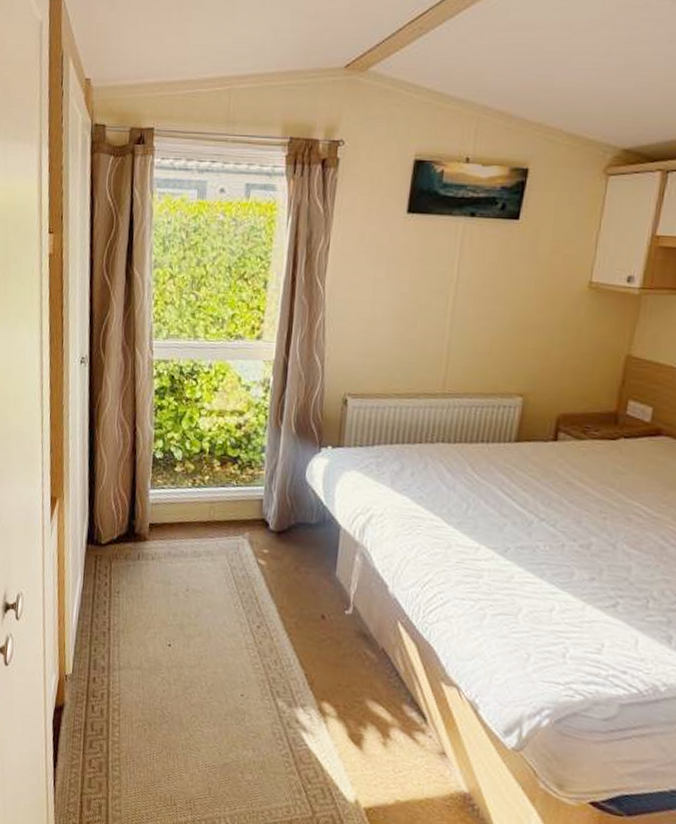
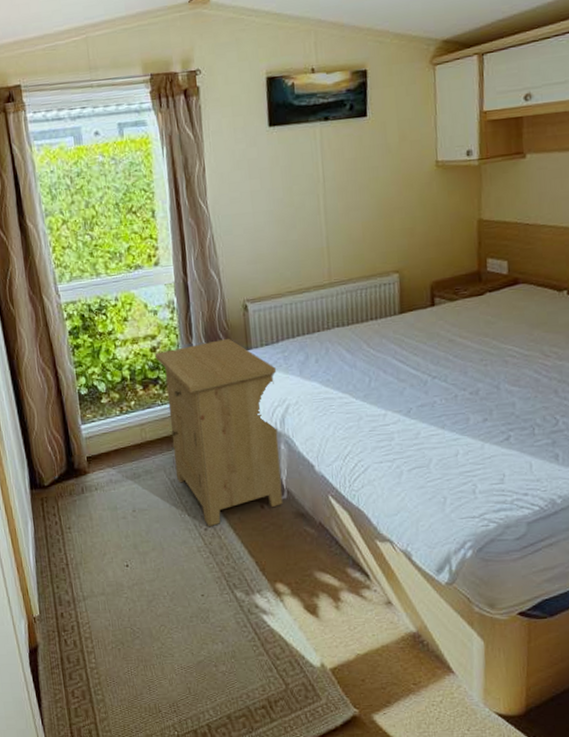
nightstand: none [238,430,367,625] -> present [155,338,283,526]

